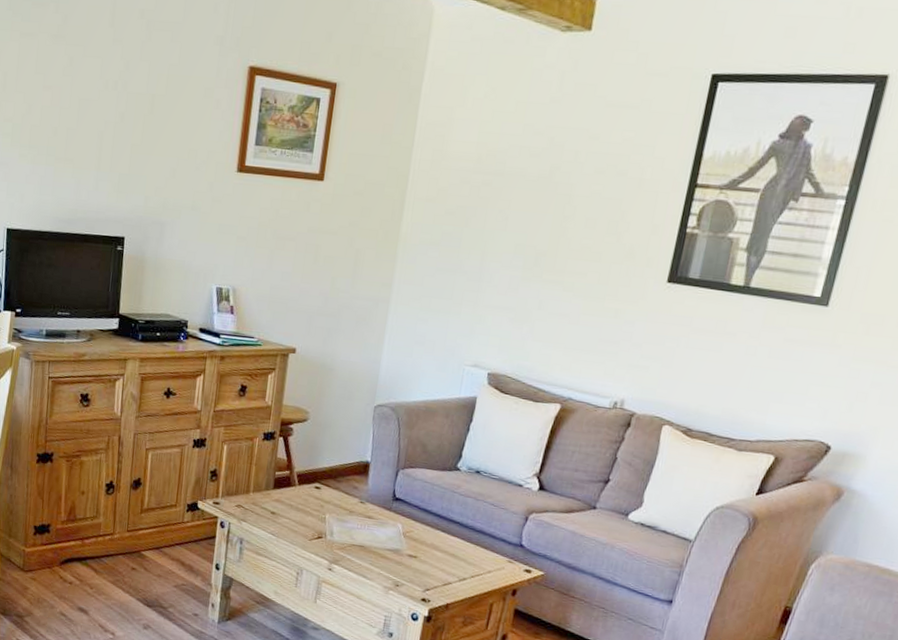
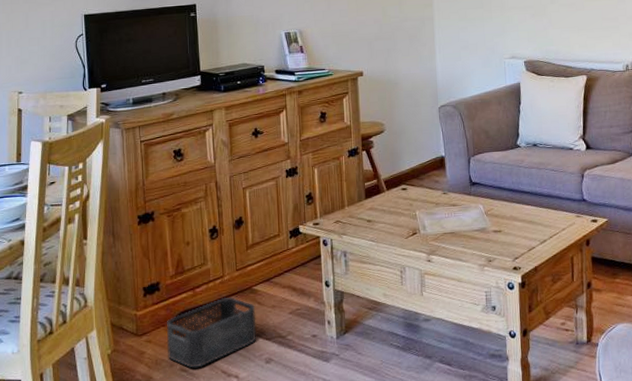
storage bin: none [50,554,141,616] -> present [166,297,257,369]

